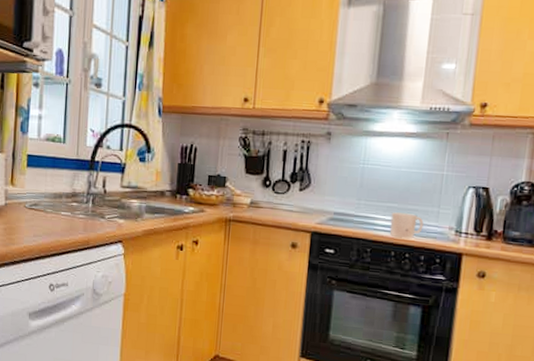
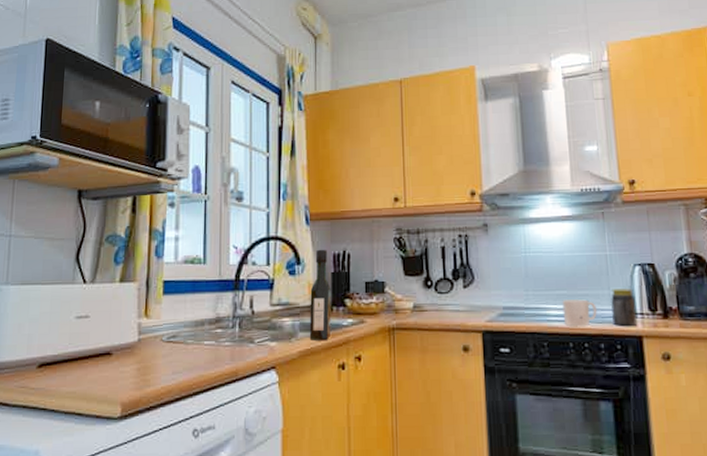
bottle: none [153,140,177,223] -> present [309,249,332,340]
jar: none [436,207,463,245] -> present [610,289,637,327]

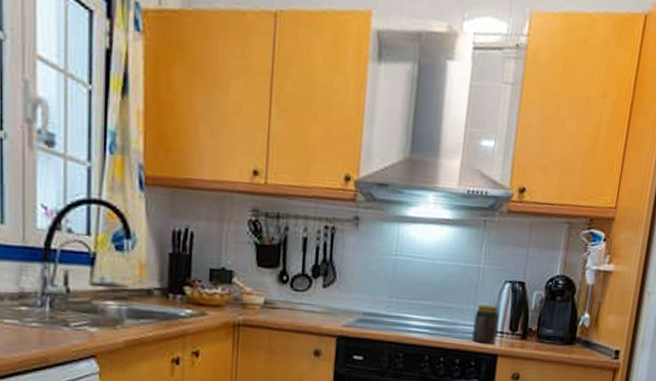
bottle: present [309,249,332,340] -> none [138,222,168,331]
mug: present [562,299,597,327] -> none [423,311,459,341]

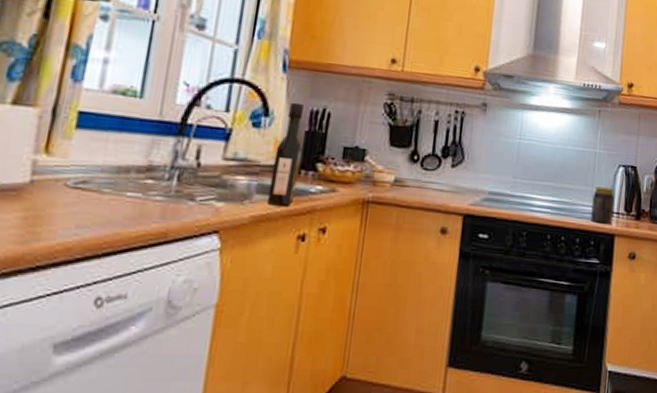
bottle: none [138,222,168,331] -> present [266,102,304,206]

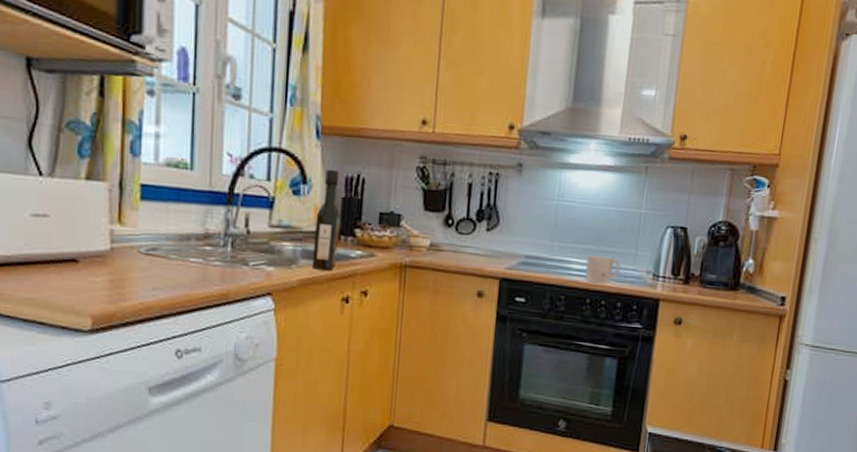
mug: none [545,191,579,221] -> present [585,255,621,285]
jar: present [591,186,615,225] -> none [633,249,661,289]

